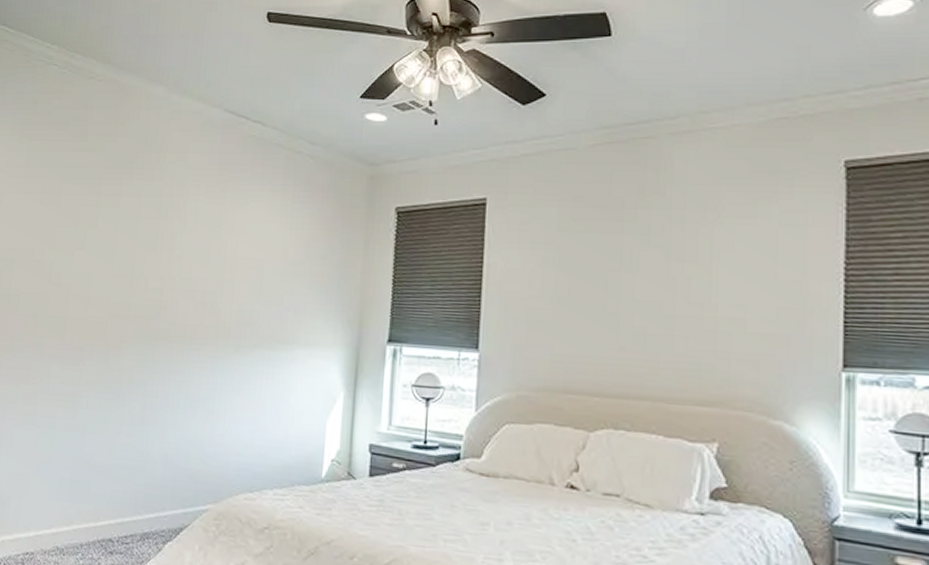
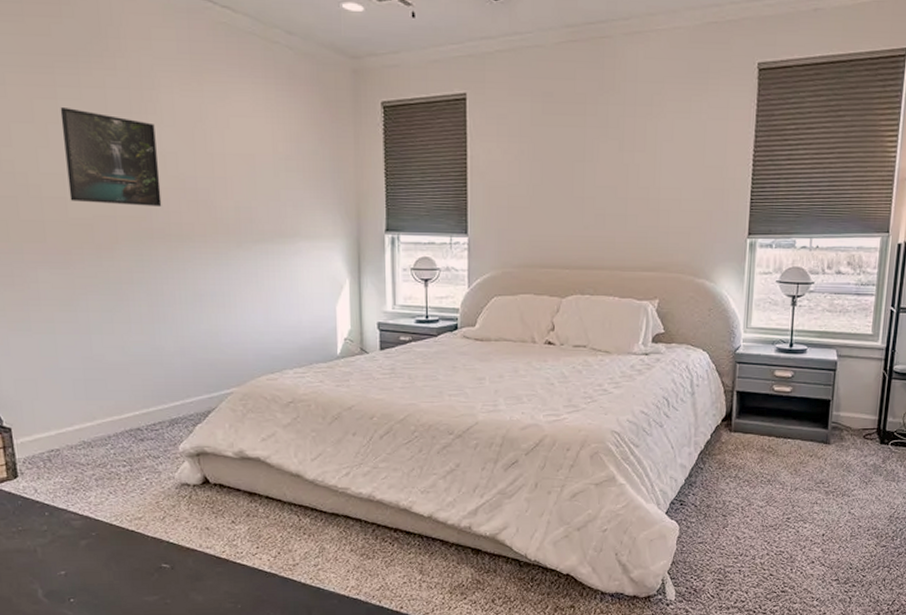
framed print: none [92,214,178,309] -> present [60,108,162,208]

